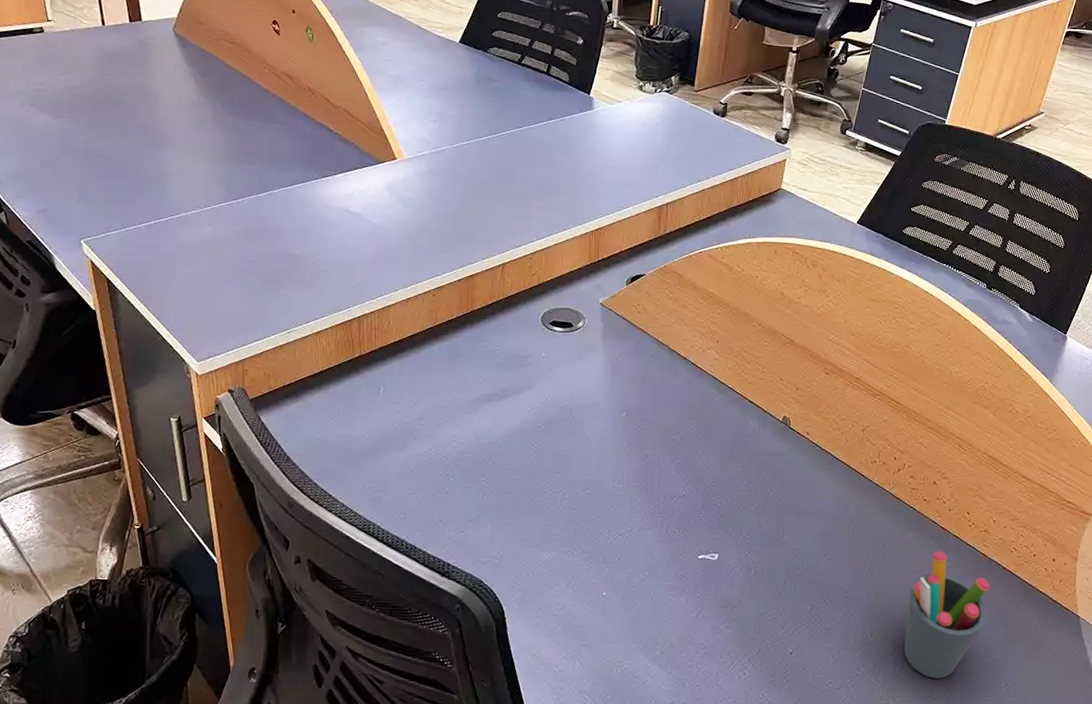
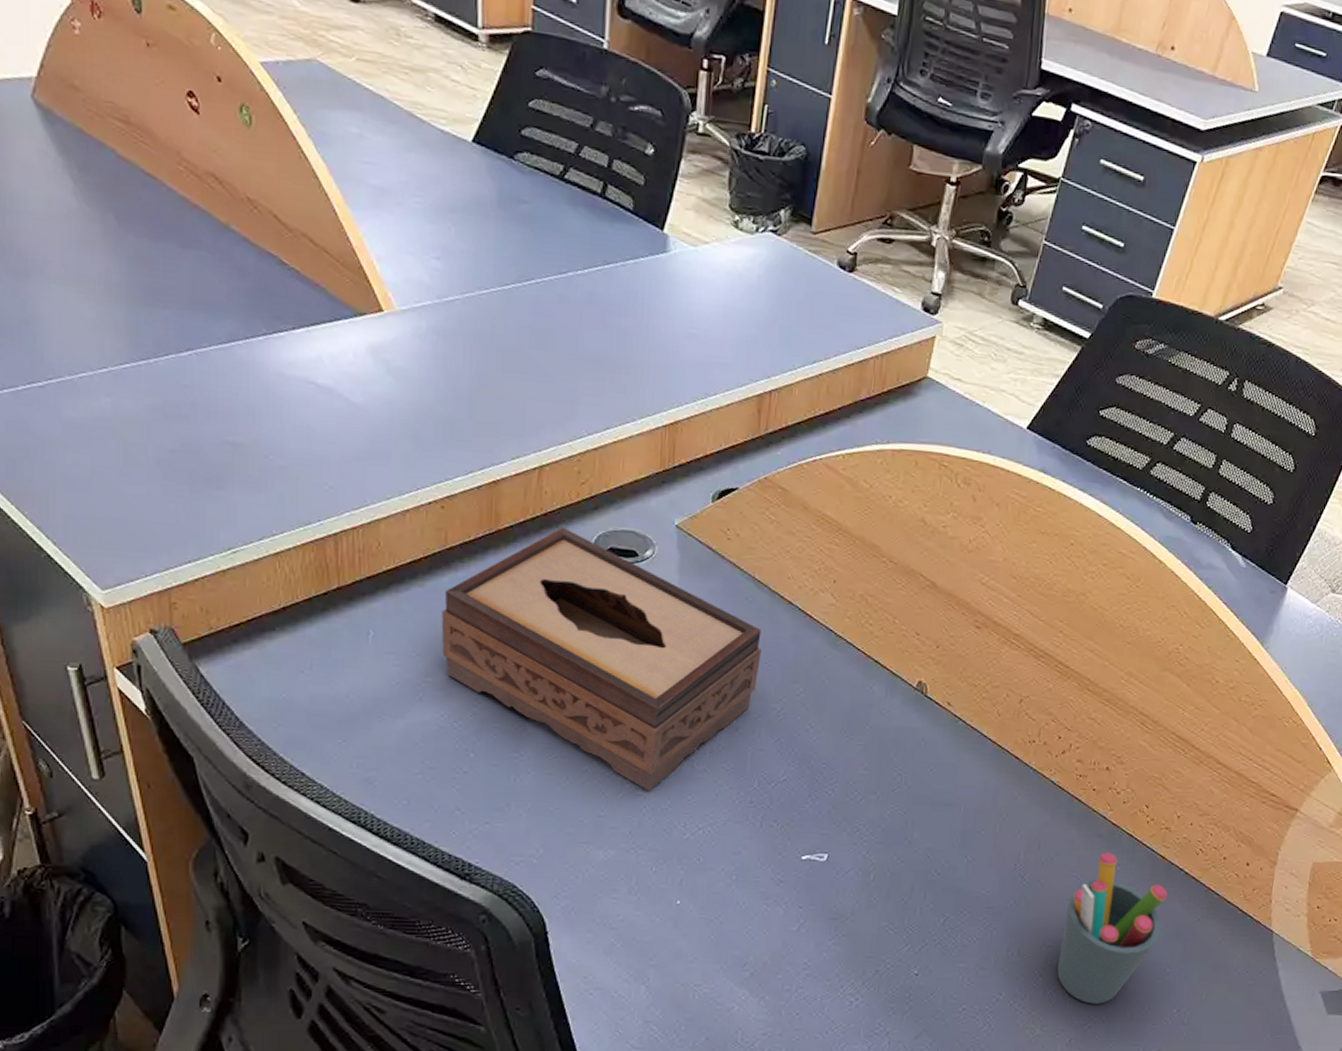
tissue box: none [431,306,664,506] -> present [441,526,761,792]

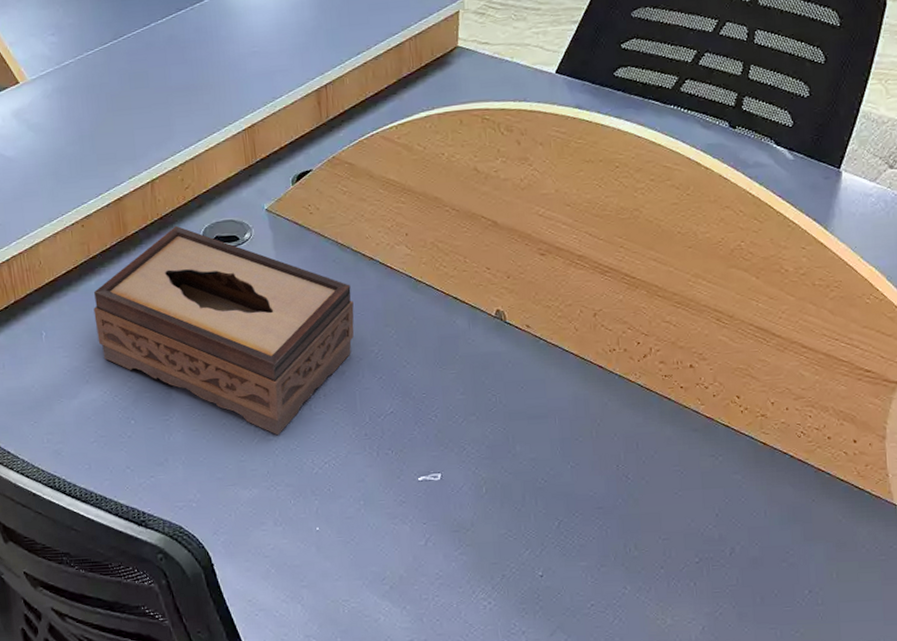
pen holder: present [1057,852,1167,1004] -> none [675,445,776,591]

